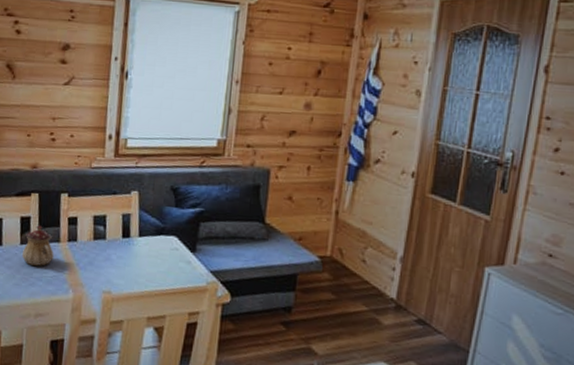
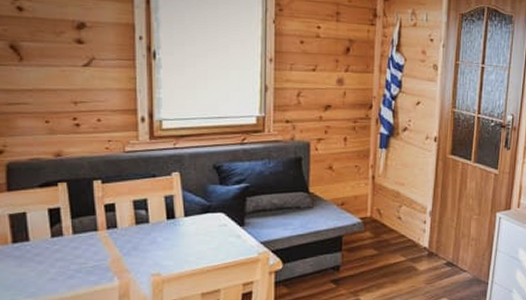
teapot: present [22,225,54,266] -> none [55,215,92,257]

